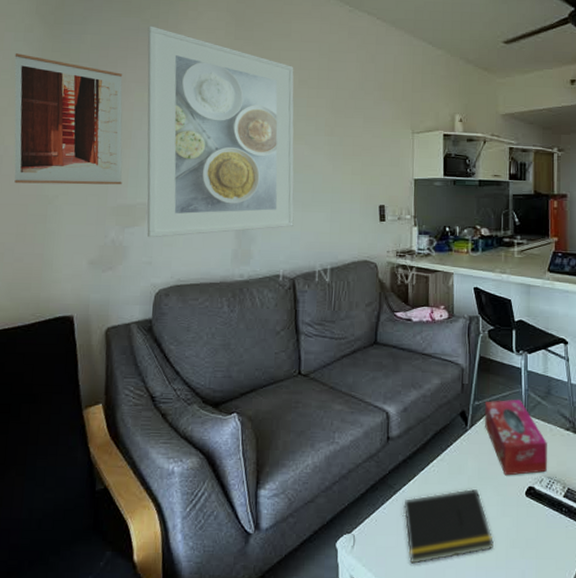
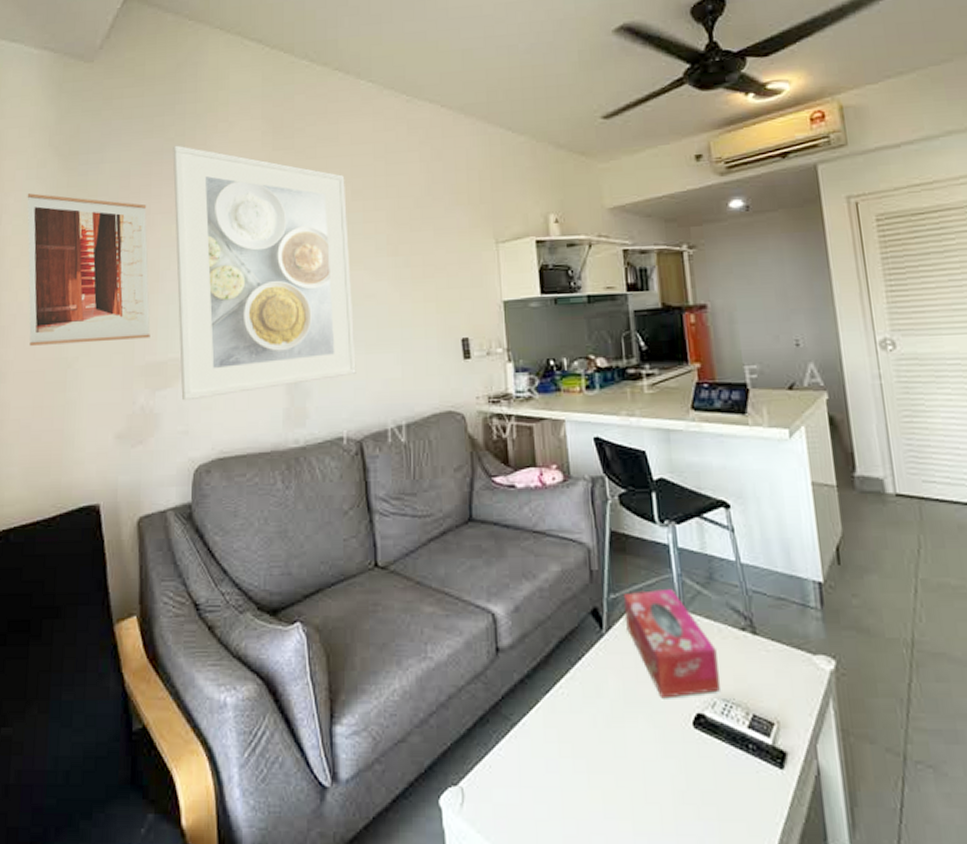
notepad: present [402,488,494,564] -> none [524,717,656,829]

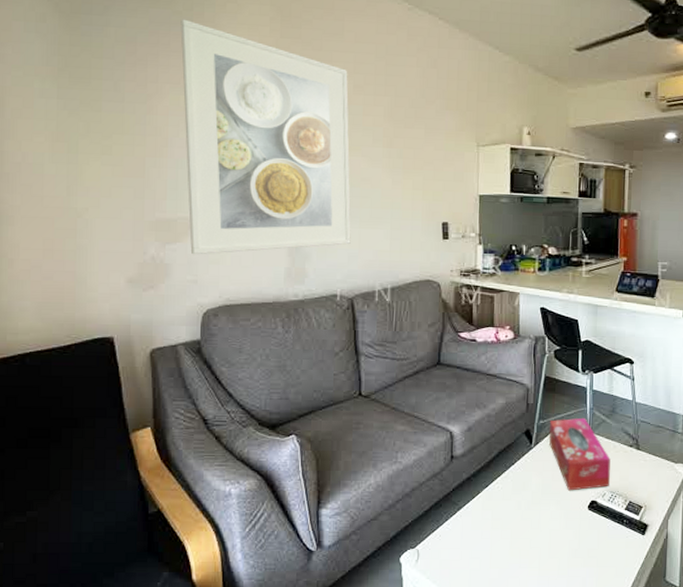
wall art: present [27,193,151,346] -> none [26,46,160,197]

